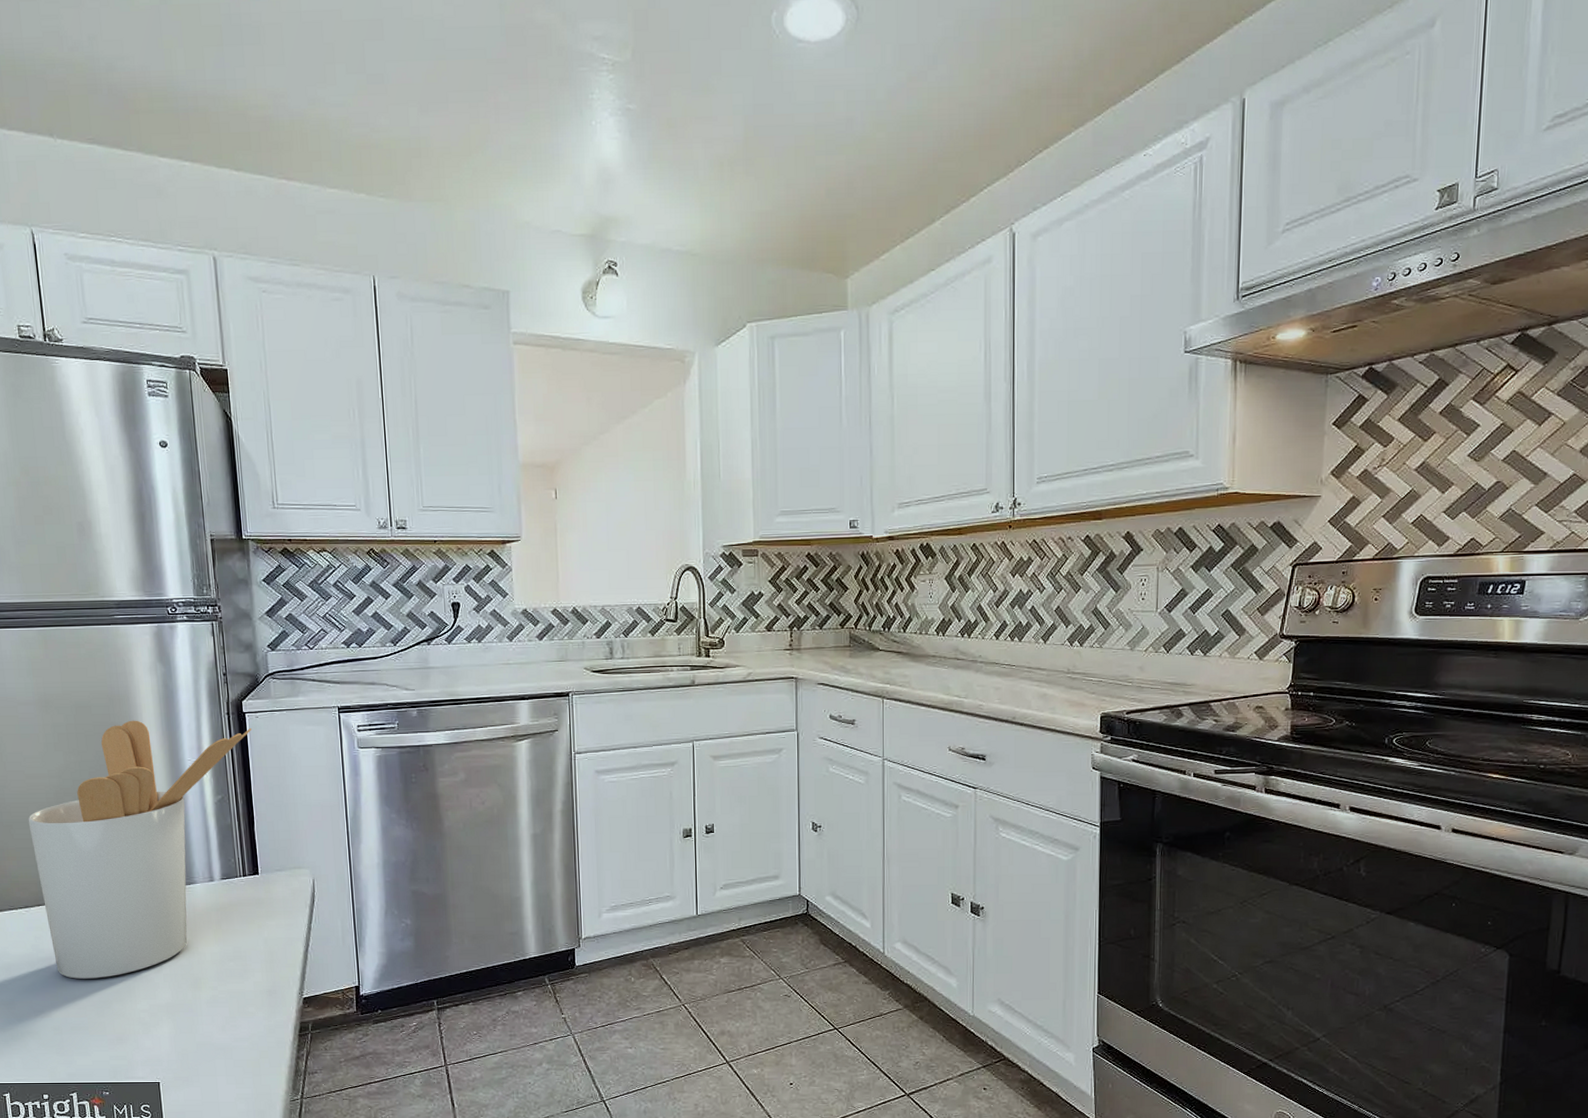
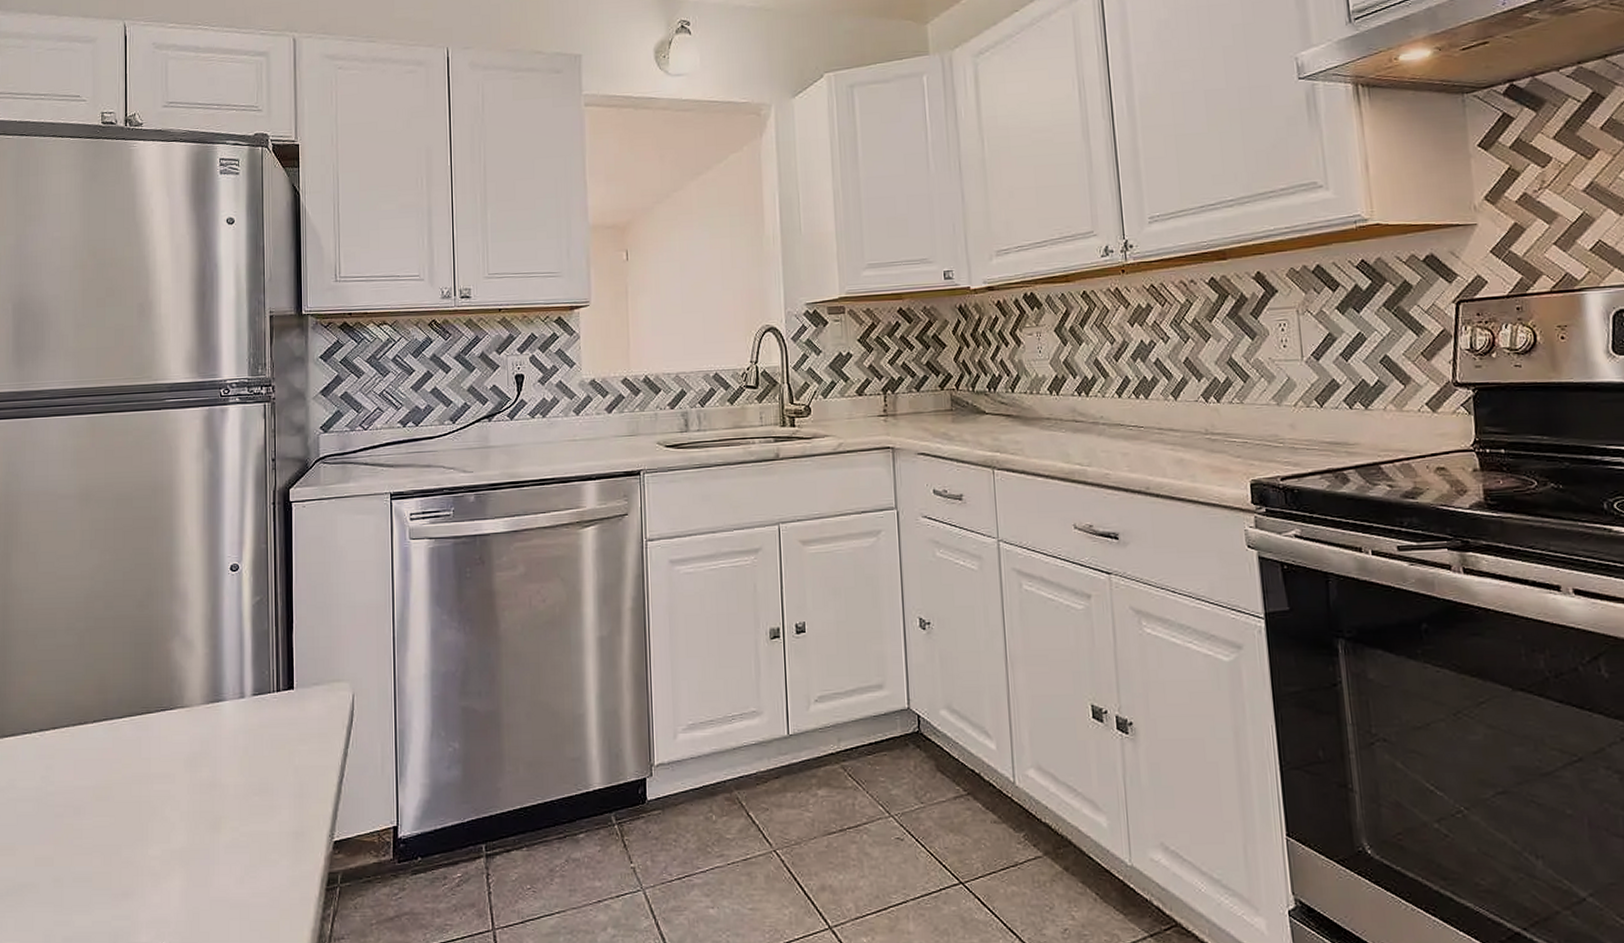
utensil holder: present [28,720,252,979] -> none [54,513,298,818]

